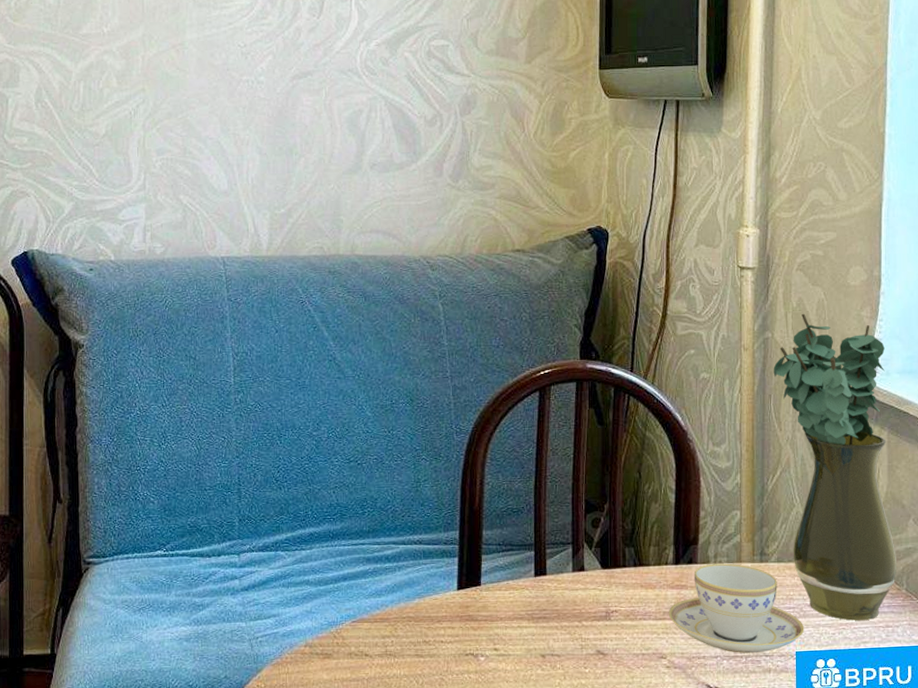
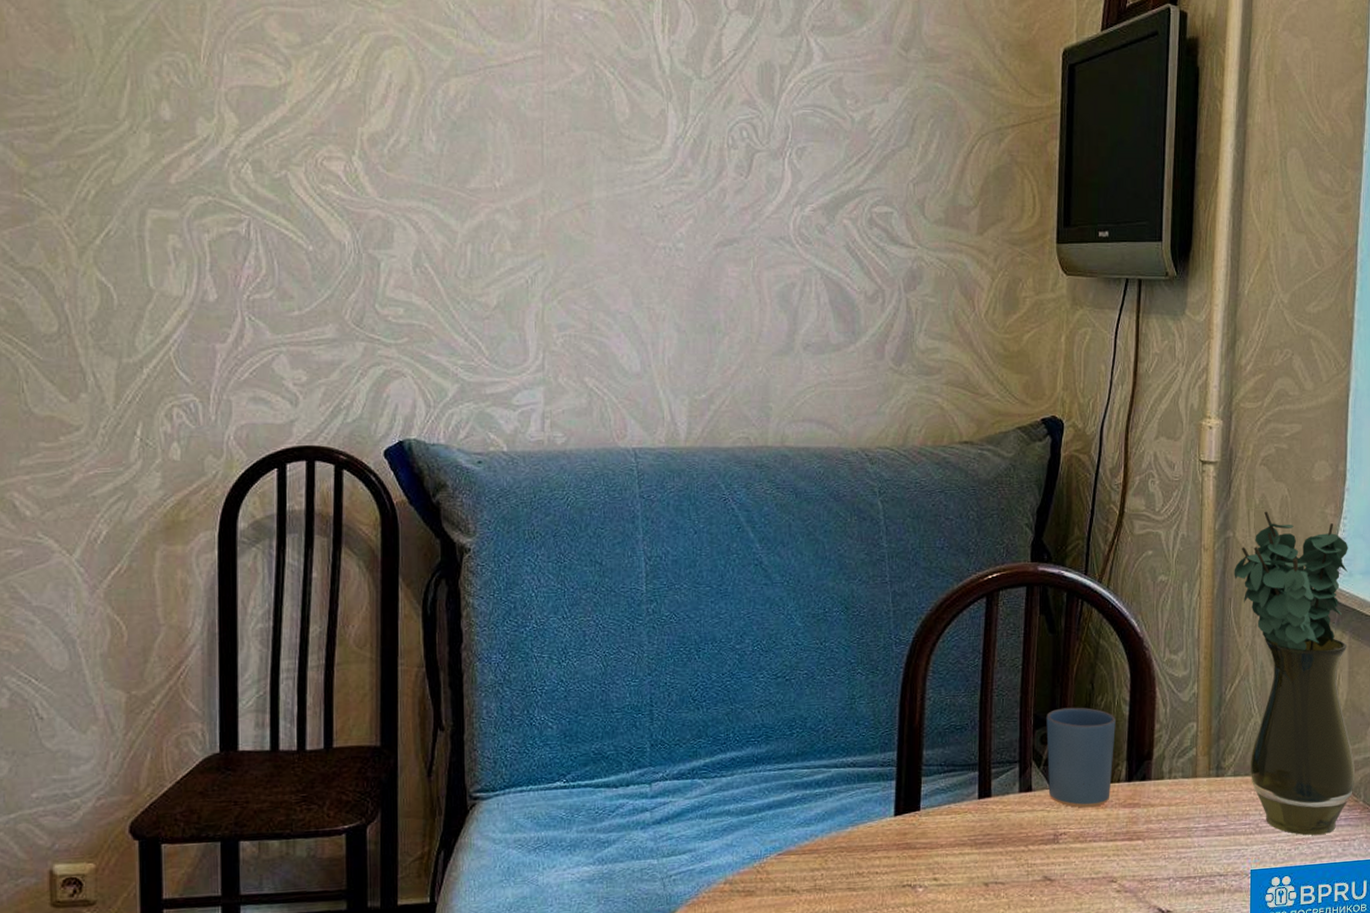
mug: none [597,494,663,588] -> present [1046,707,1116,808]
teacup: present [668,563,804,654] -> none [1120,778,1260,874]

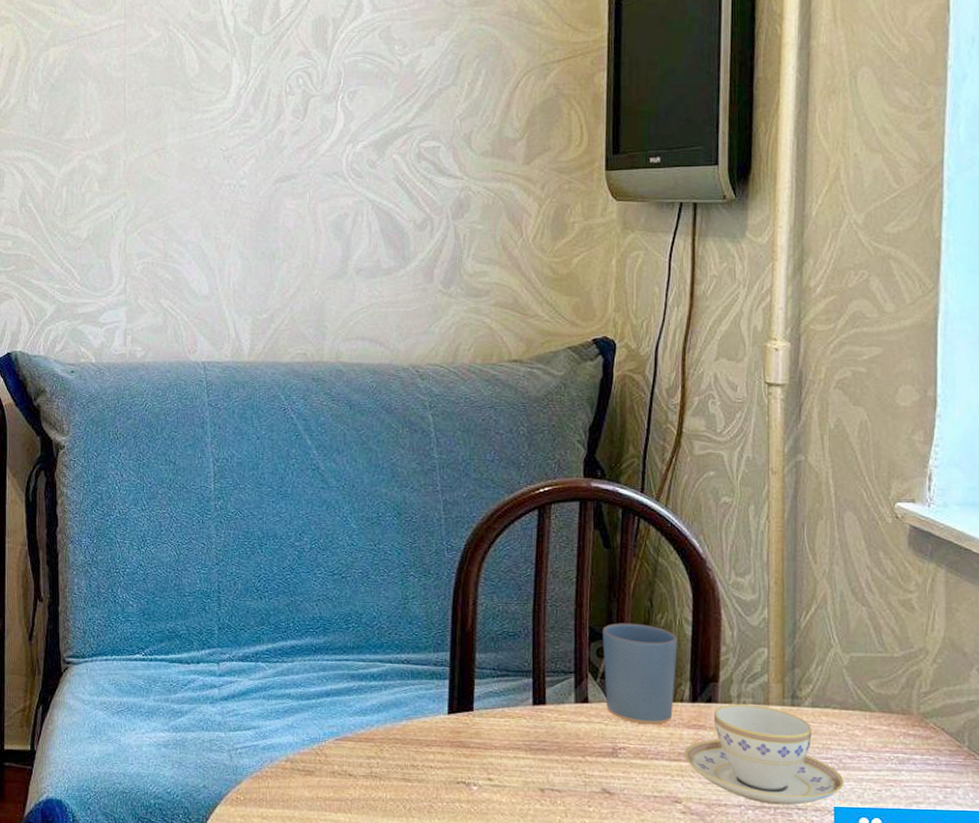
teacup: none [1120,778,1260,874] -> present [684,703,844,805]
vase: present [1234,511,1356,835] -> none [807,435,958,778]

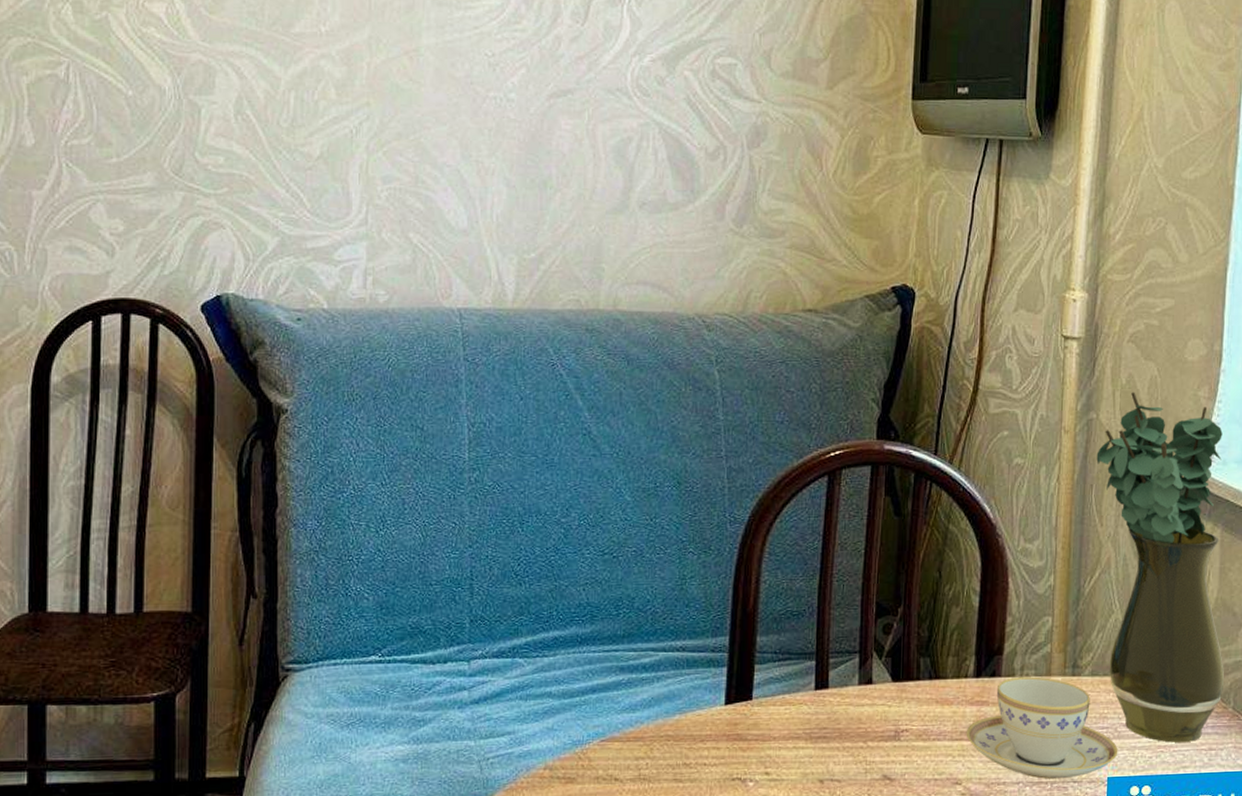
mug: present [602,623,677,725] -> none [889,596,964,704]
vase: none [807,435,958,778] -> present [1096,392,1225,743]

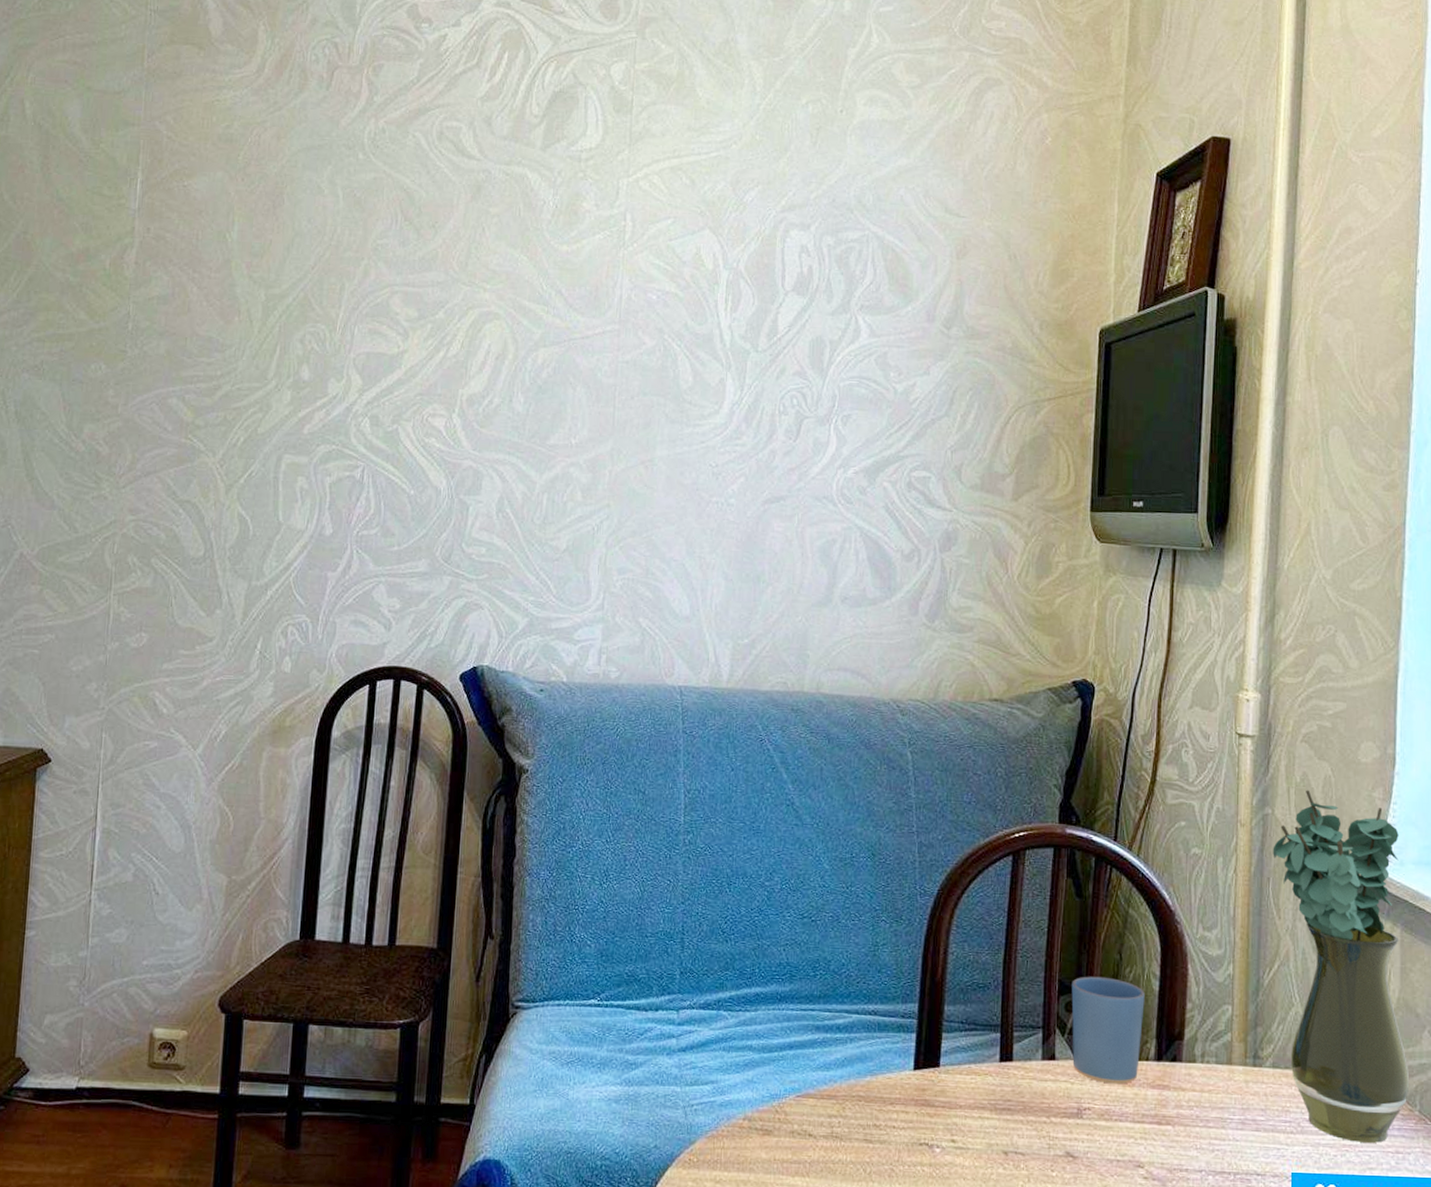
mug: none [889,596,964,704] -> present [1071,976,1145,1084]
teacup: present [966,676,1118,779] -> none [1147,1063,1302,1171]

